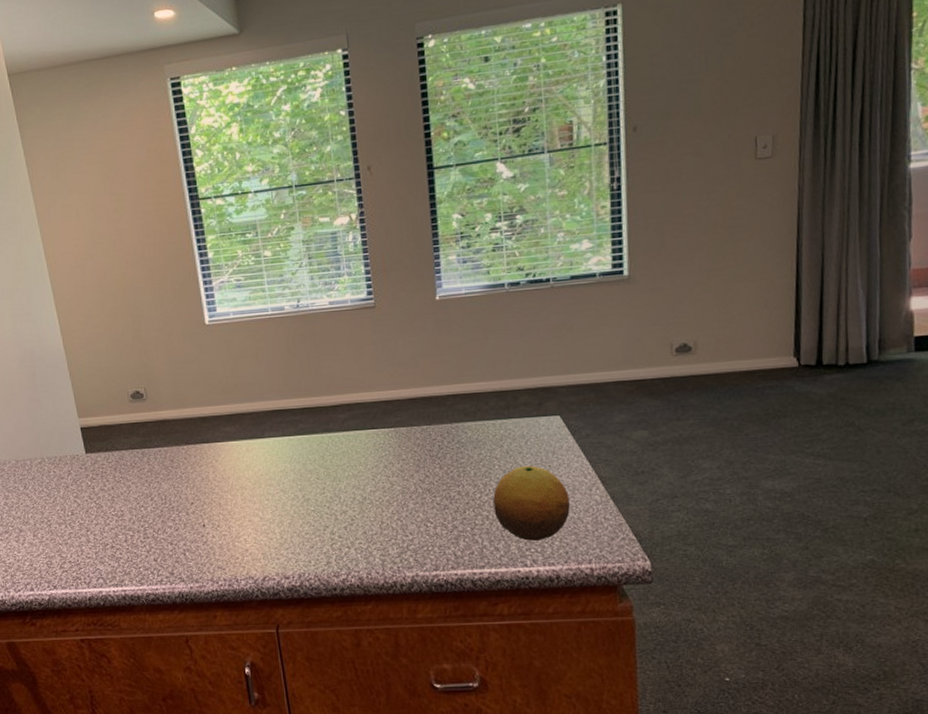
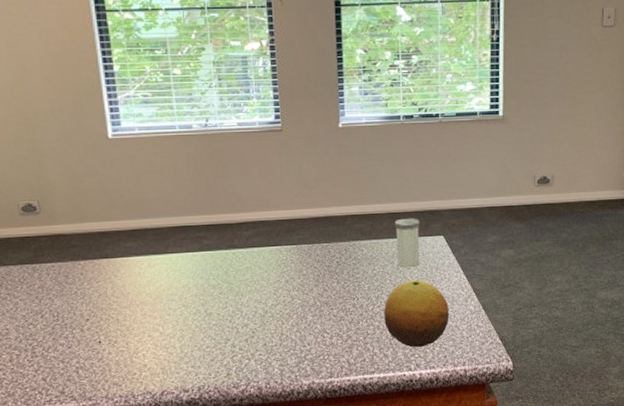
salt shaker: none [502,396,533,452] -> present [394,218,420,268]

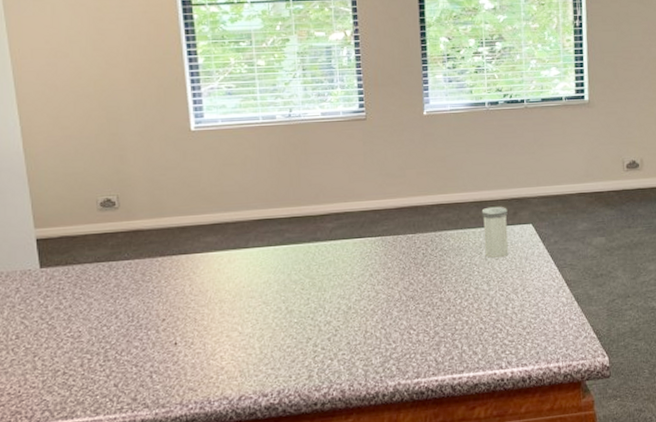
fruit: present [384,280,449,347] -> none [472,271,541,344]

